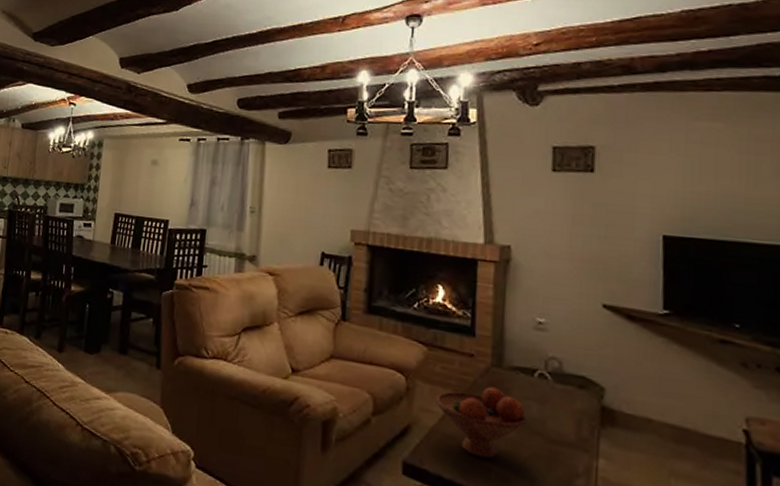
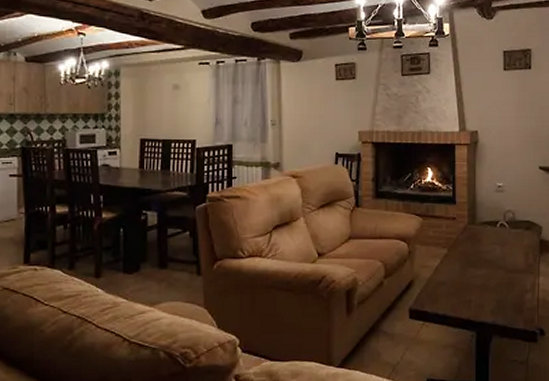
fruit bowl: present [434,387,528,459] -> none [430,240,494,294]

